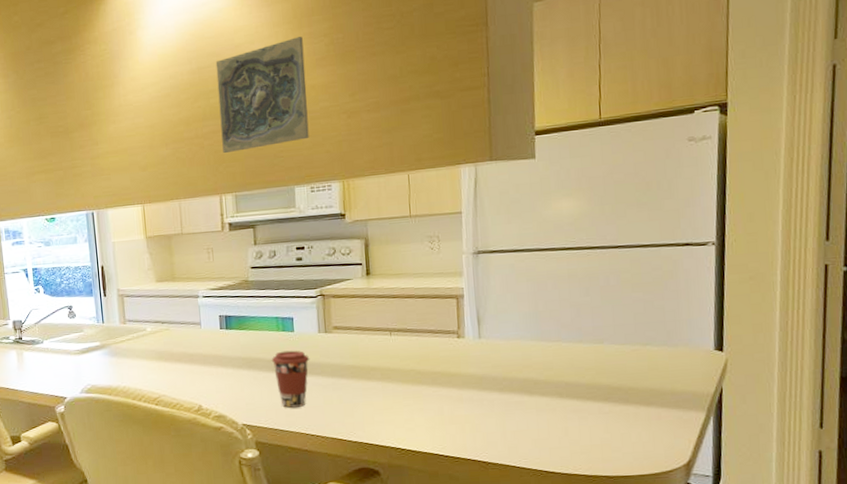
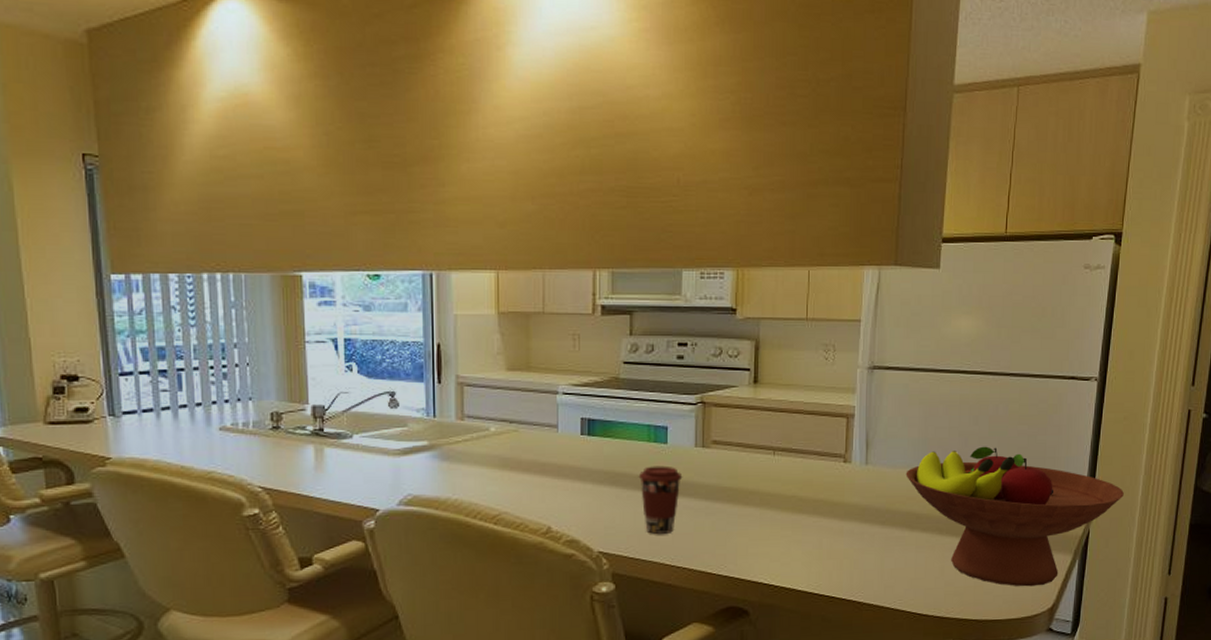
decorative tile: present [215,37,309,154] -> none [601,88,706,219]
fruit bowl: none [519,314,758,444] -> present [905,446,1124,587]

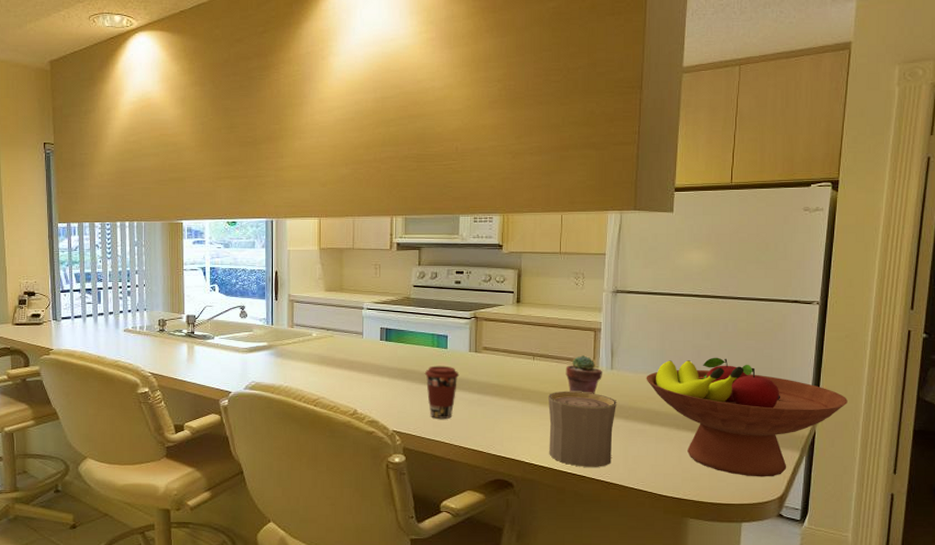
cup: none [791,492,872,586] -> present [548,391,616,467]
potted succulent: none [812,448,857,496] -> present [565,355,603,394]

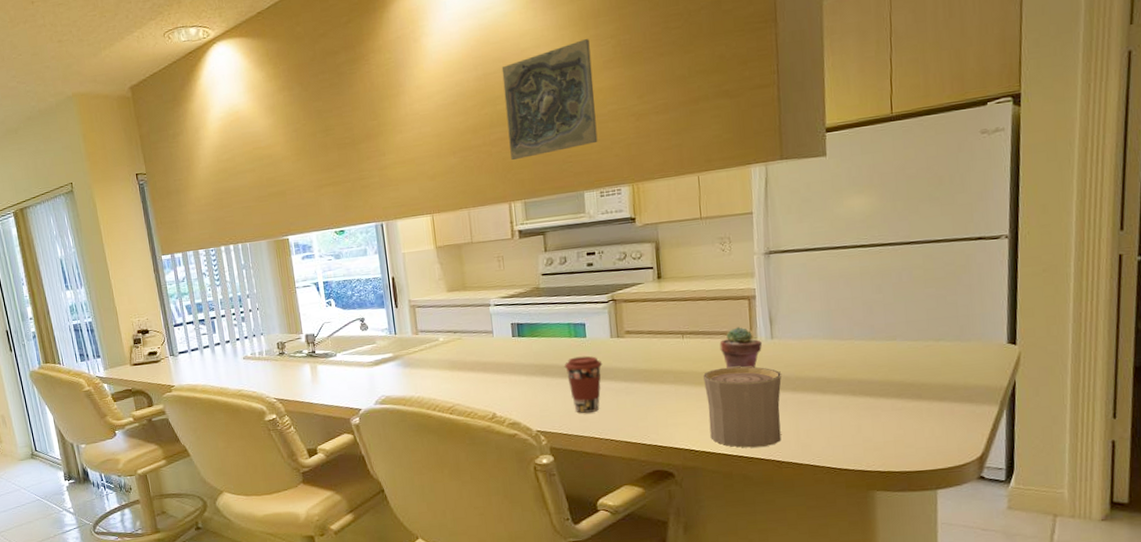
decorative tile: none [398,80,479,179] -> present [501,39,598,161]
fruit bowl: present [646,357,848,477] -> none [812,311,1051,439]

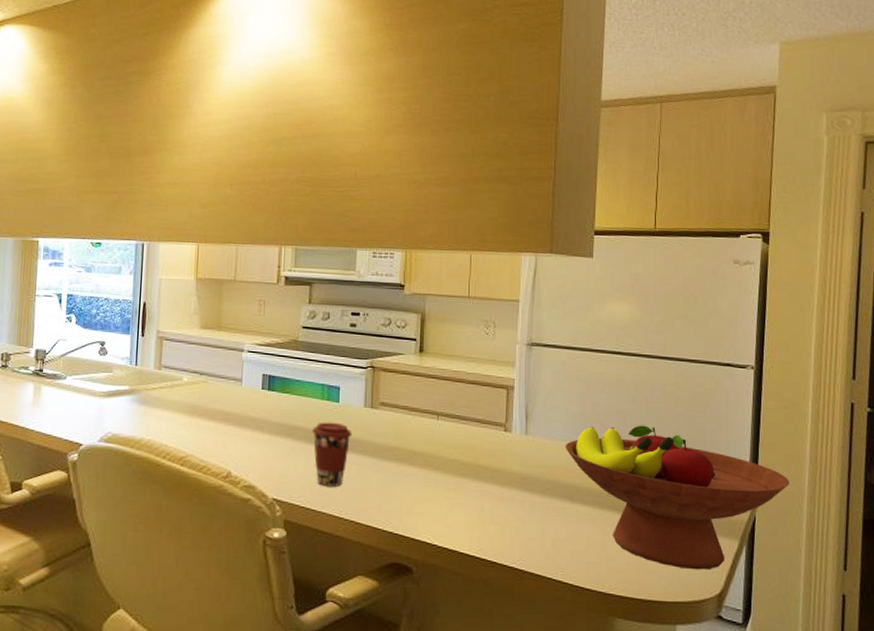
decorative tile: present [501,39,598,161] -> none [288,100,381,204]
cup: present [703,366,782,448] -> none [454,458,532,552]
potted succulent: present [719,327,763,369] -> none [474,417,517,463]
fruit bowl: none [812,311,1051,439] -> present [565,425,789,570]

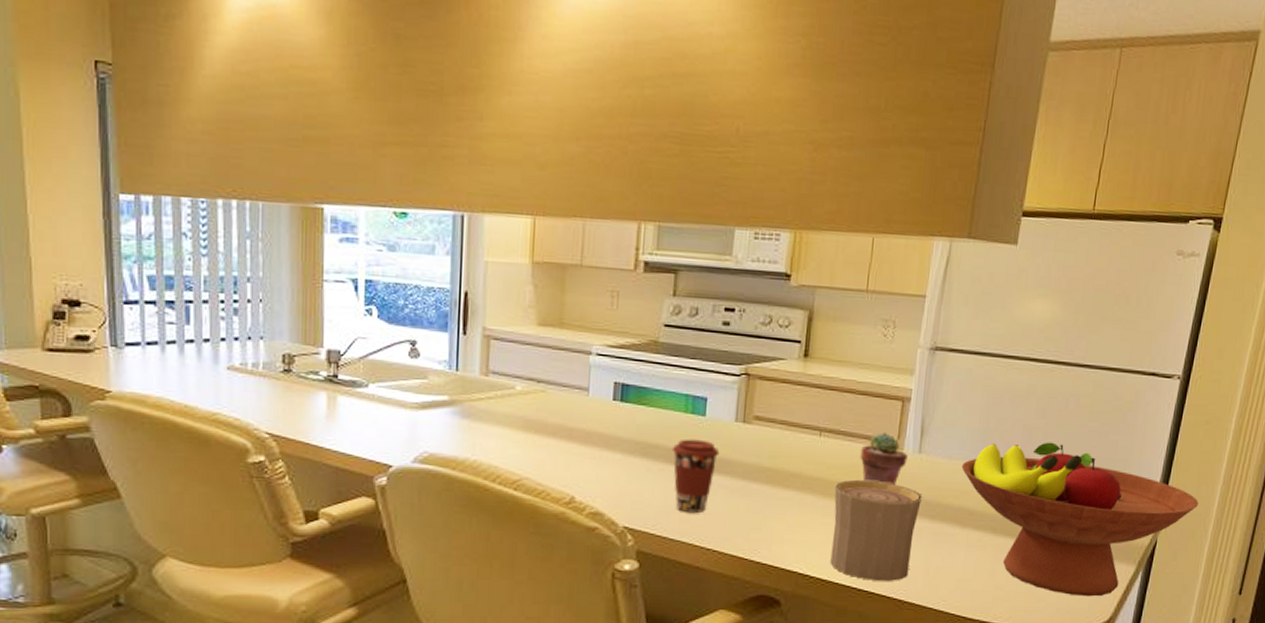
cup: none [454,458,532,552] -> present [830,479,922,581]
potted succulent: none [474,417,517,463] -> present [860,433,909,485]

